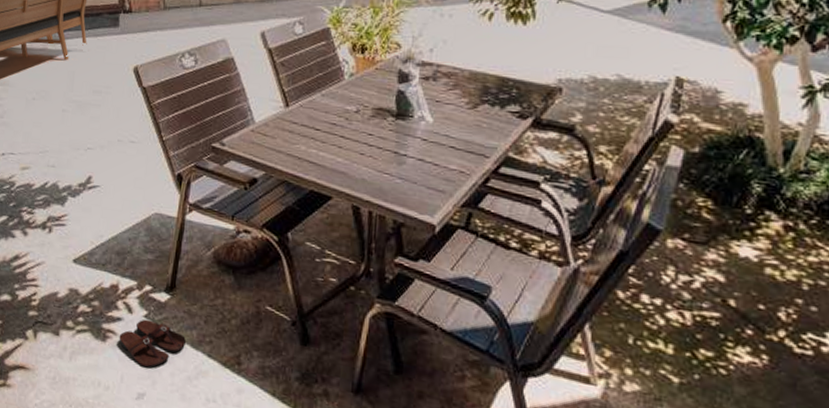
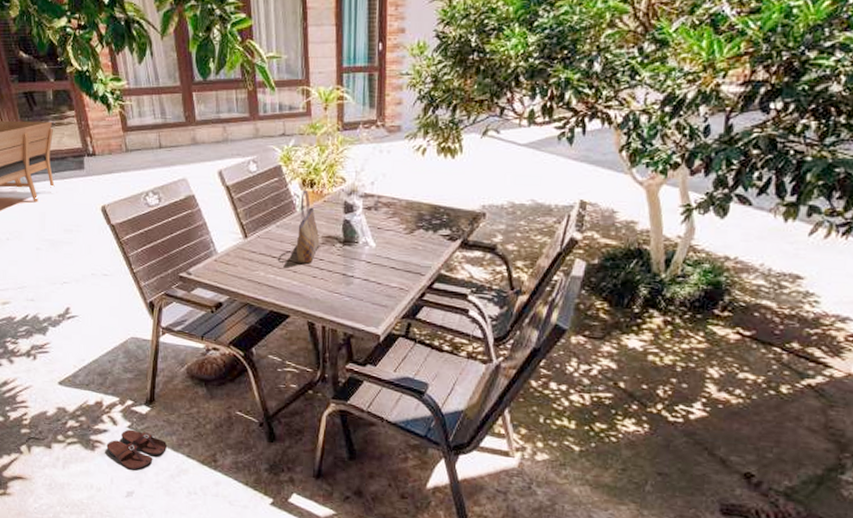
tote bag: none [342,56,370,138] -> present [296,190,320,264]

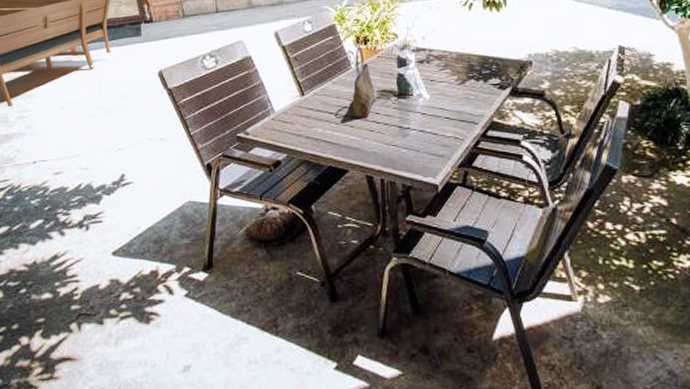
flip-flop: present [106,429,167,470] -> none [162,298,225,342]

